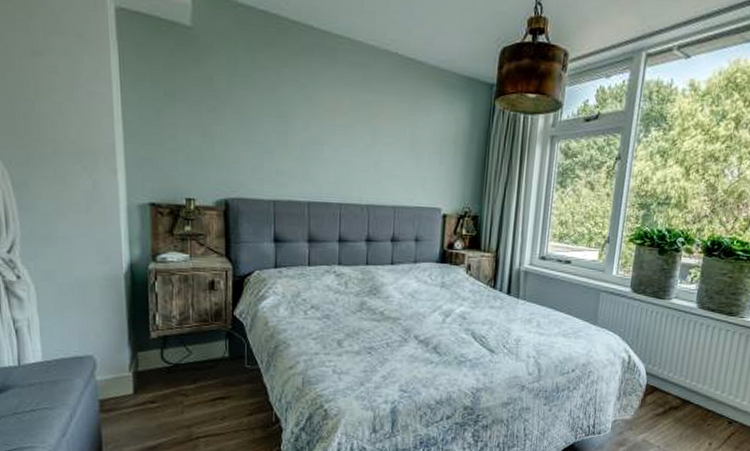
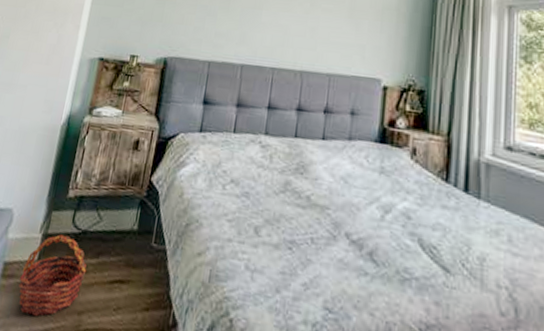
basket: none [120,370,187,435] -> present [18,234,87,316]

